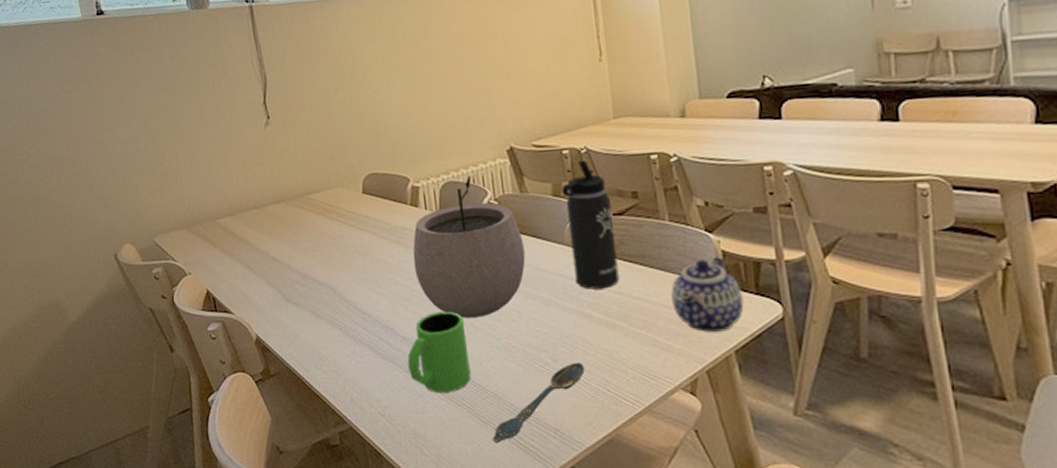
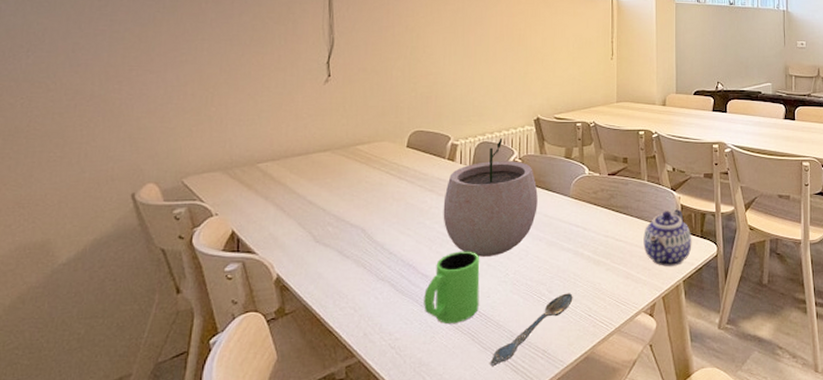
thermos bottle: present [561,160,620,289] -> none [572,131,608,233]

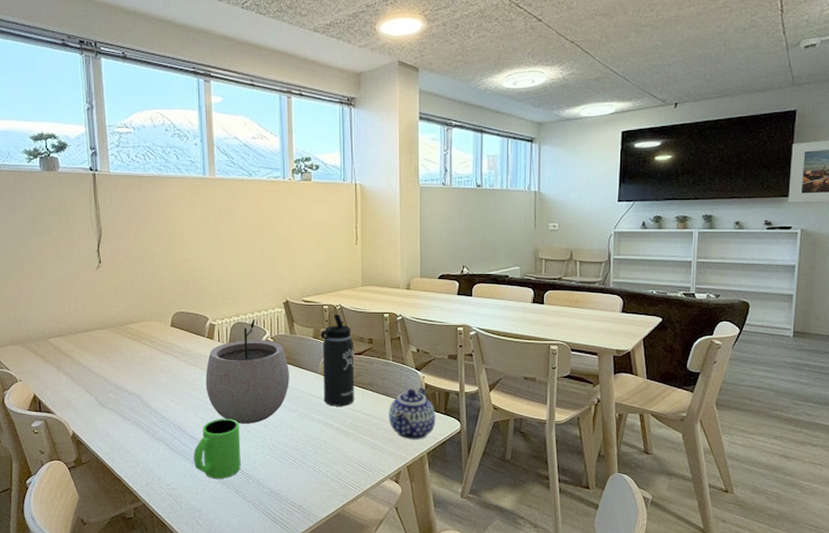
spoon: present [490,293,573,366] -> none [253,458,324,516]
thermos bottle: none [572,131,608,233] -> present [320,314,354,406]

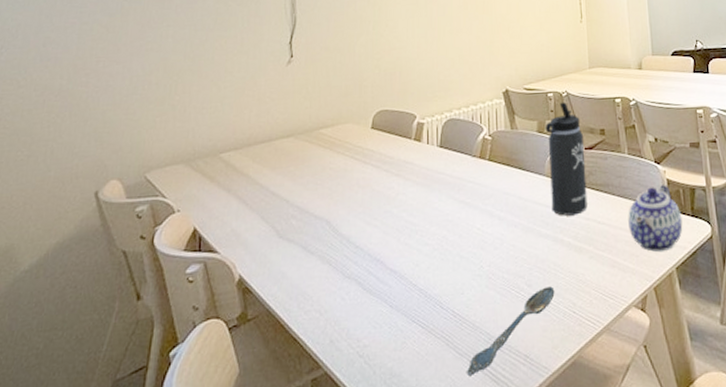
mug: present [194,418,241,479] -> none [393,241,452,326]
plant pot: present [205,318,289,424] -> none [411,113,511,248]
spoon: none [253,458,324,516] -> present [467,286,555,375]

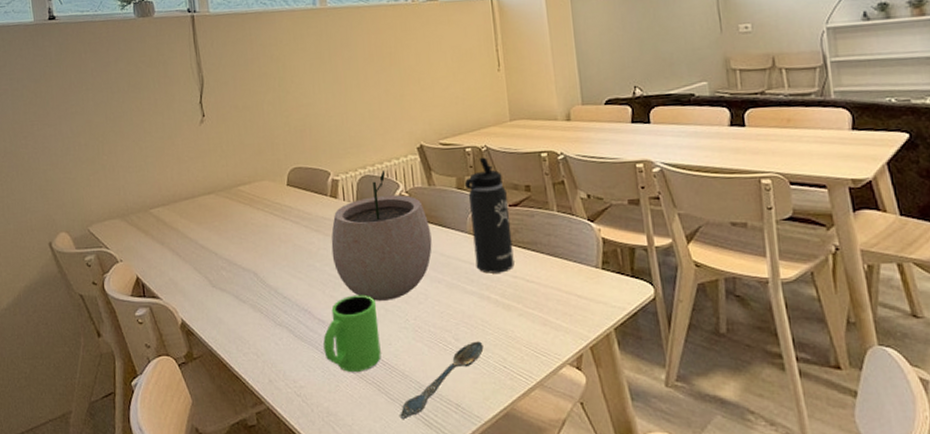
mug: none [393,241,452,326] -> present [323,294,381,372]
plant pot: none [411,113,511,248] -> present [331,169,432,301]
teapot: present [628,185,683,252] -> none [559,243,621,312]

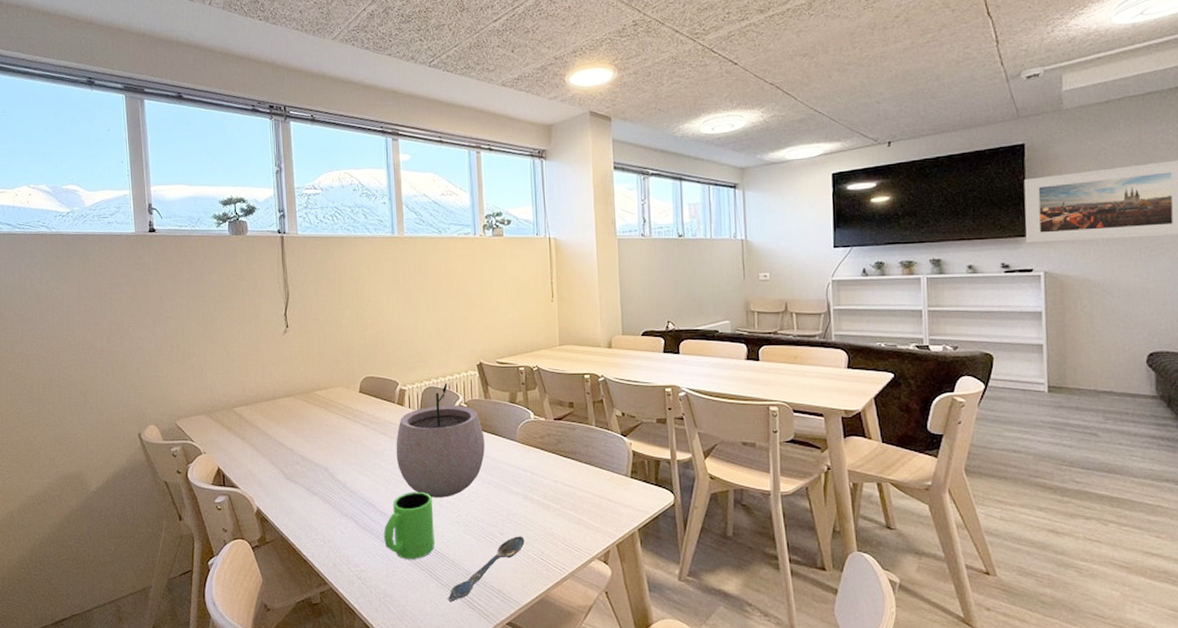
thermos bottle: present [464,157,515,274] -> none [516,376,556,477]

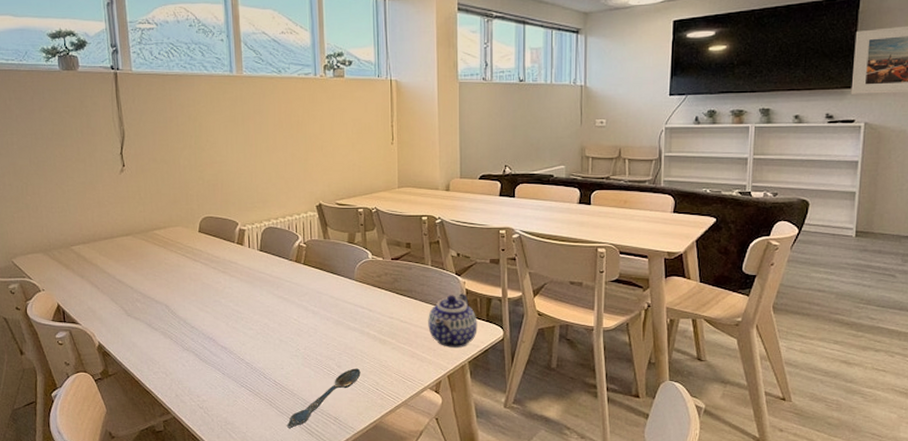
mug: present [384,491,435,559] -> none [225,327,274,390]
plant pot: present [396,382,485,498] -> none [236,223,324,333]
teapot: none [594,455,646,514] -> present [428,294,477,347]

